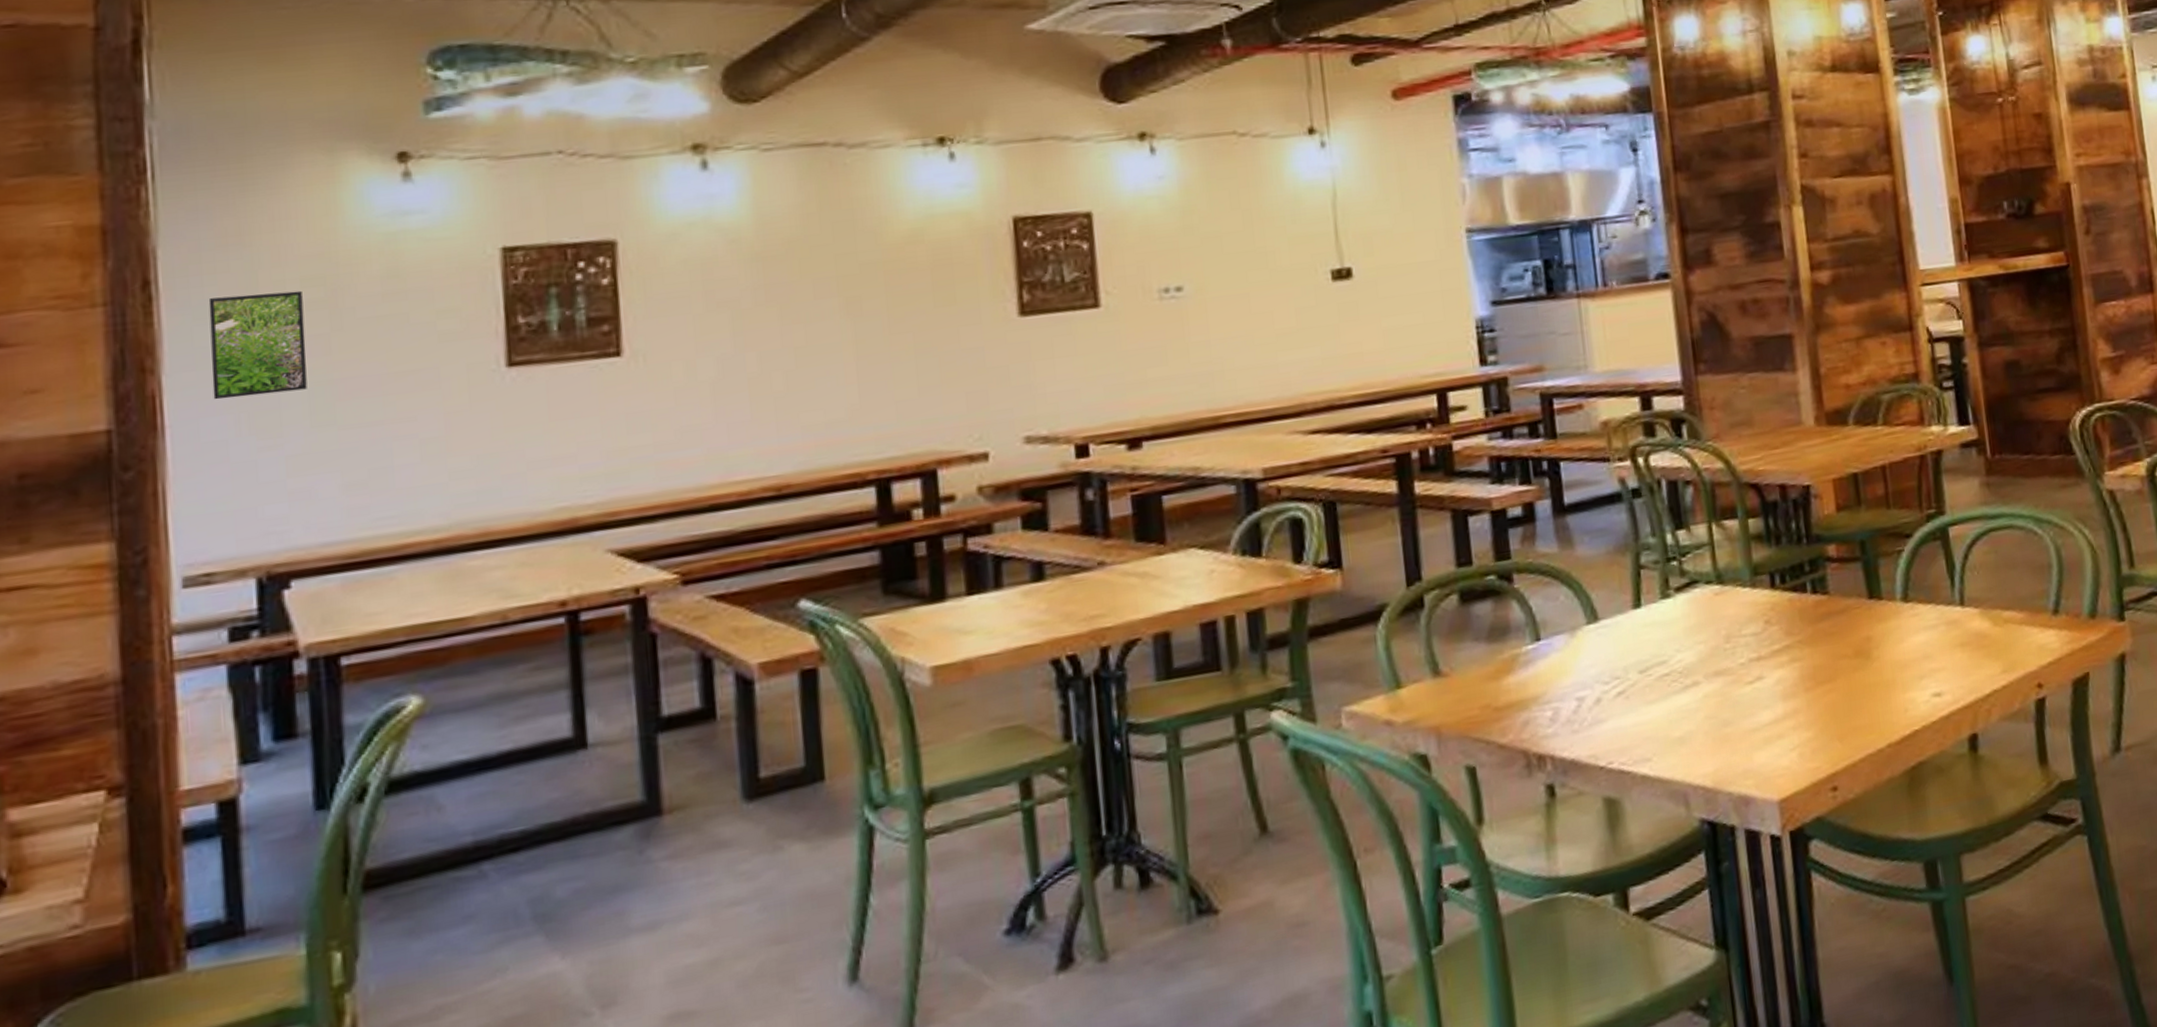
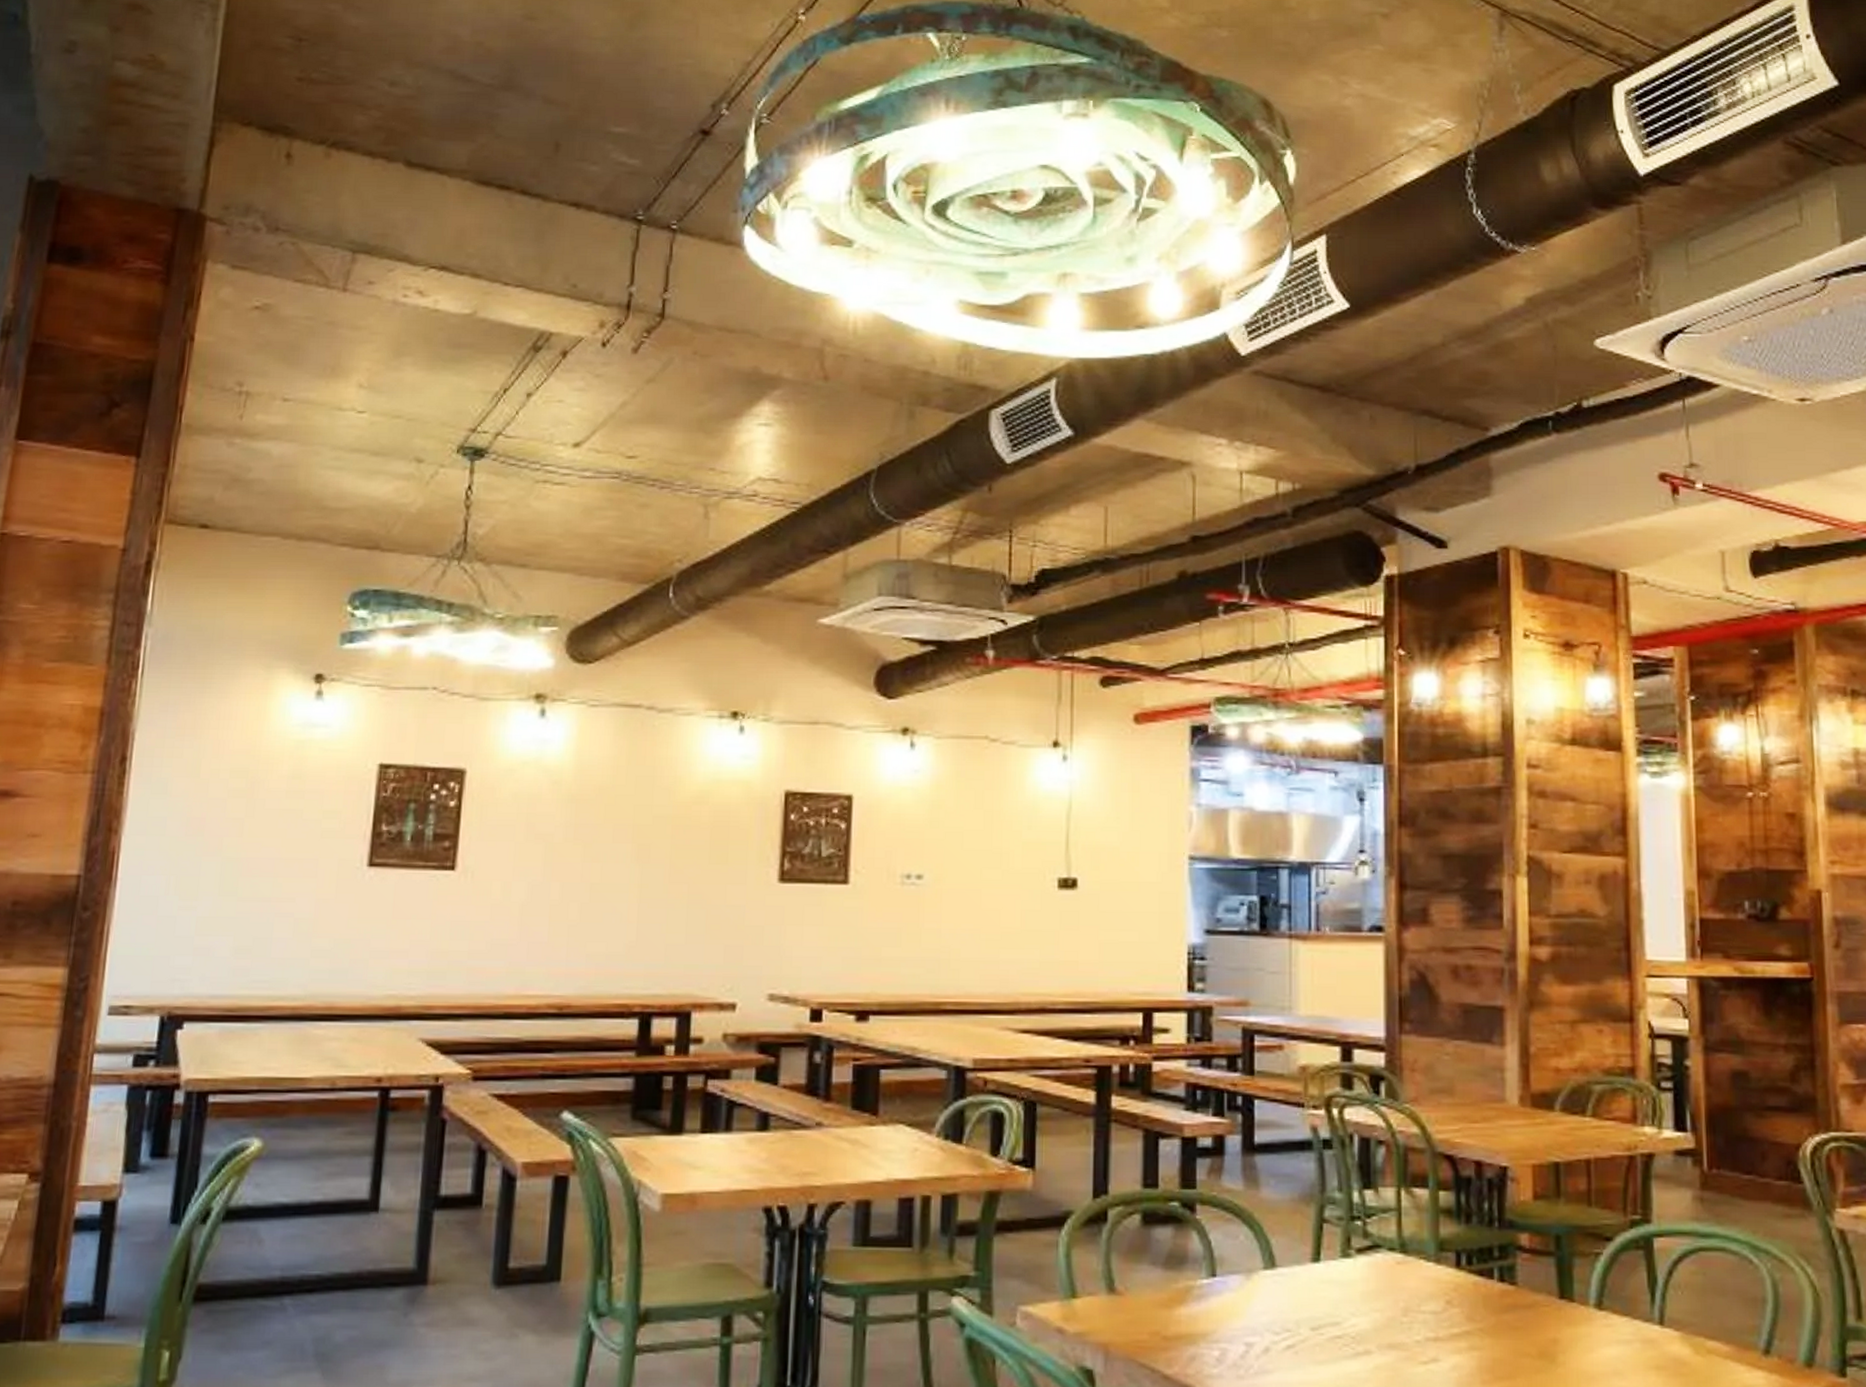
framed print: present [208,290,307,400] -> none [154,778,230,863]

